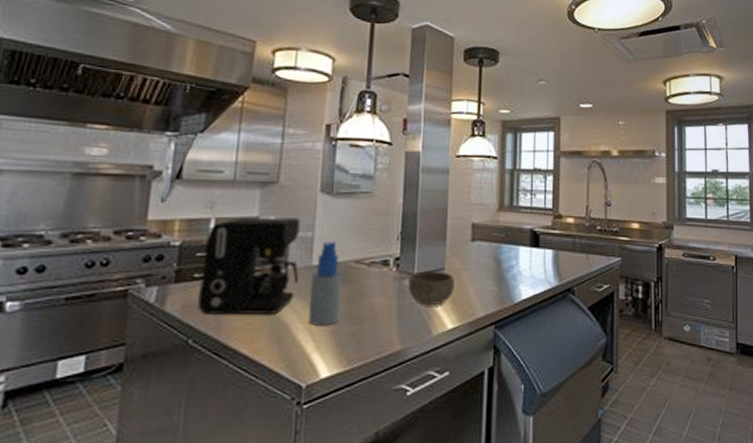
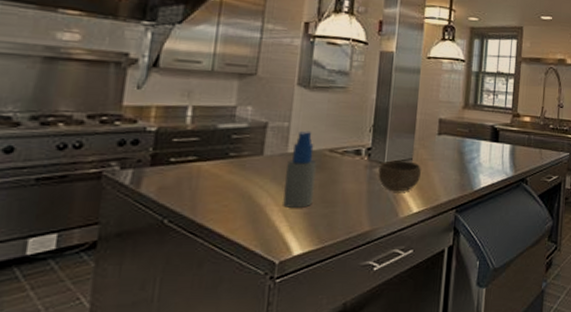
coffee maker: present [198,217,301,316] -> none [174,106,278,198]

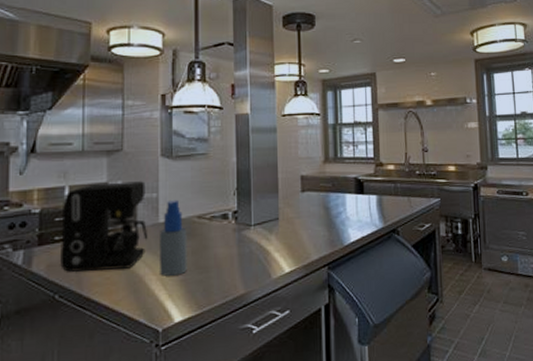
coffee maker: none [174,106,278,198] -> present [60,181,148,272]
bowl: present [378,160,421,192] -> none [247,221,289,253]

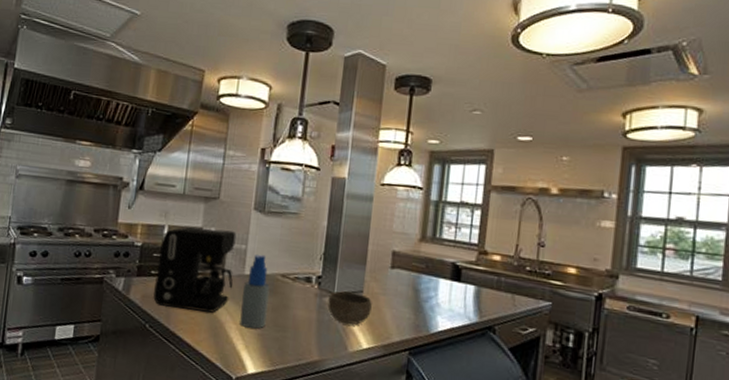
bowl: none [247,221,289,253] -> present [327,291,372,325]

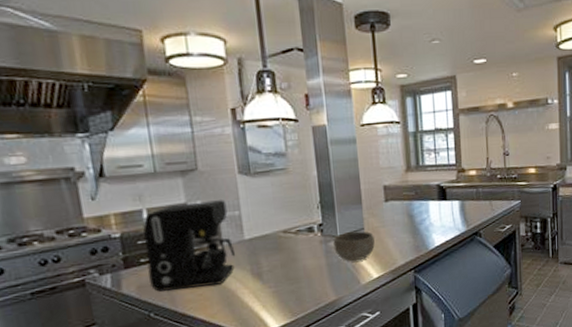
spray bottle: present [240,254,270,329] -> none [247,216,278,289]

